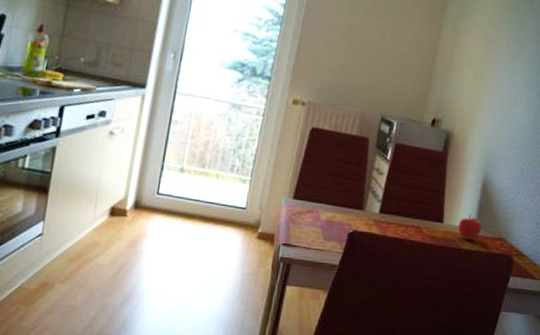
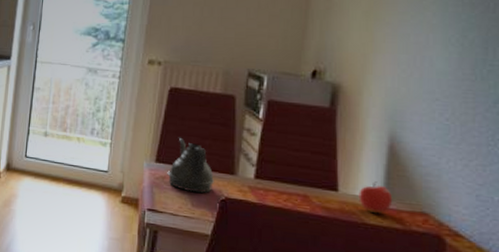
teapot: none [303,175,346,228] -> present [167,137,215,194]

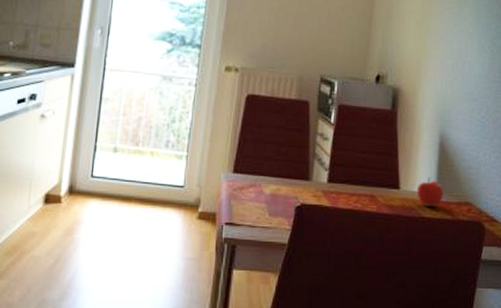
teapot: present [167,137,215,194] -> none [245,145,292,202]

